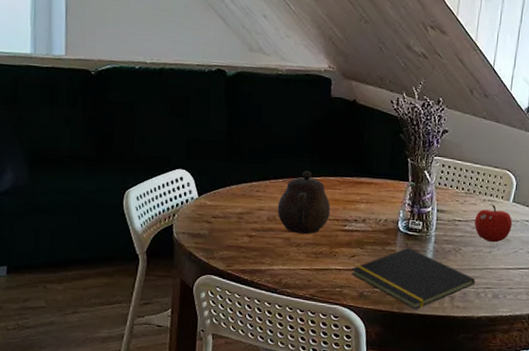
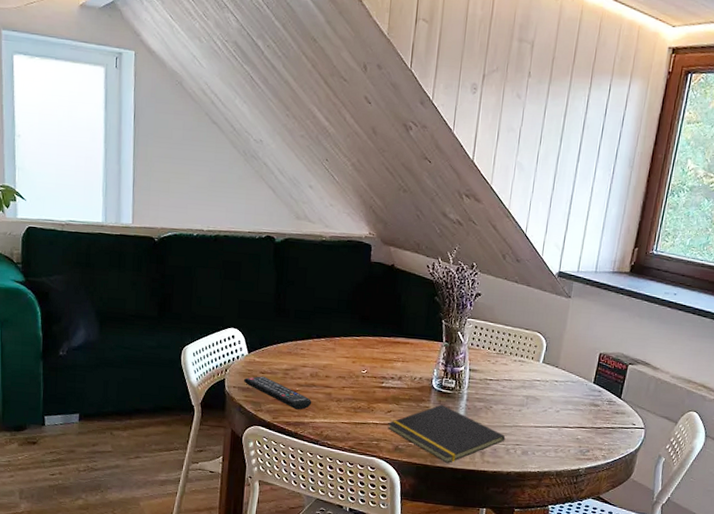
remote control: none [193,221,270,257] -> present [243,376,312,410]
teapot: present [277,170,331,235] -> none [319,330,369,391]
fruit: present [474,204,512,243] -> none [504,364,542,402]

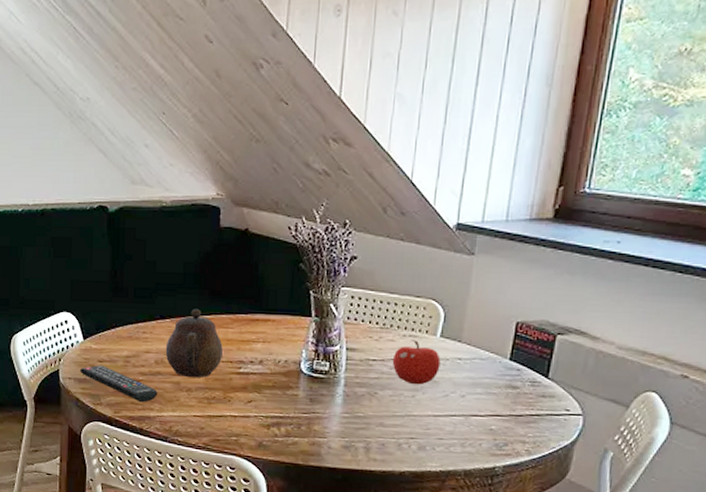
teapot: none [319,330,369,391] -> present [165,308,223,378]
notepad: present [387,404,506,463] -> none [248,392,396,462]
fruit: none [504,364,542,402] -> present [392,340,441,385]

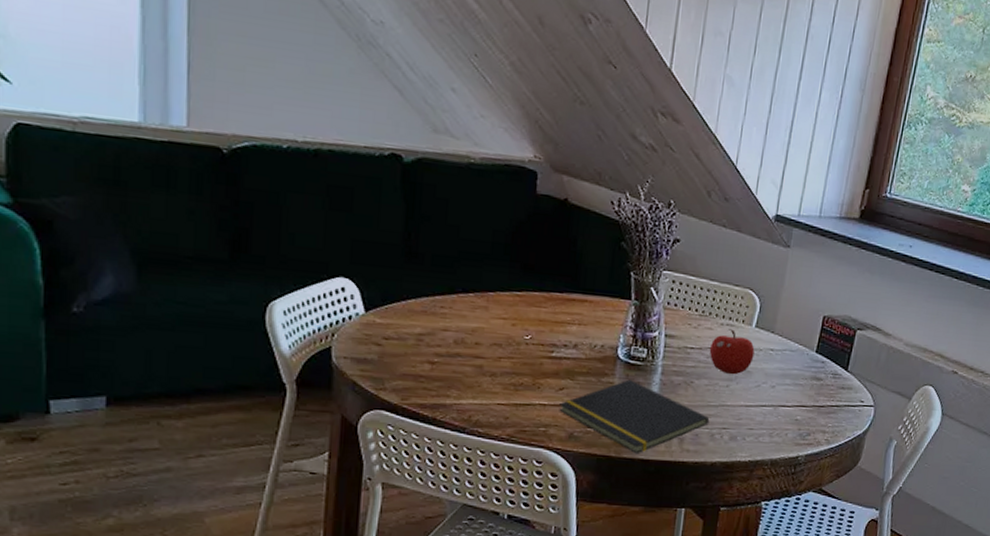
remote control: present [79,365,158,403] -> none [358,343,457,388]
teapot: present [165,308,223,378] -> none [466,283,534,362]
notepad: none [248,392,396,462] -> present [559,379,710,453]

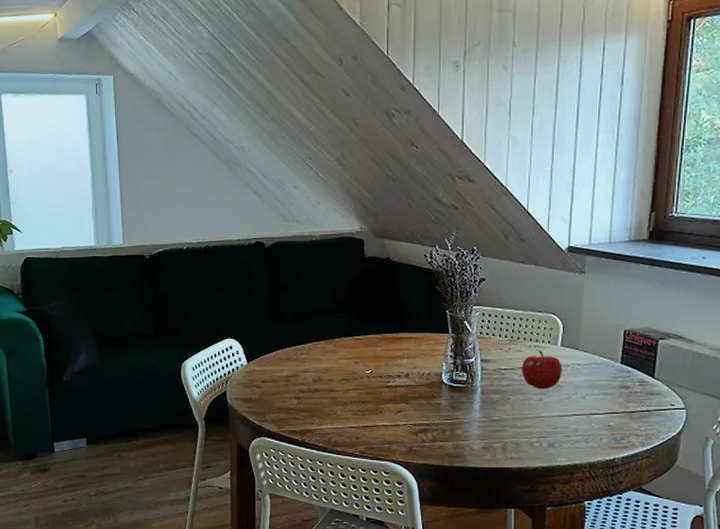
notepad: present [559,379,710,453] -> none [399,400,528,462]

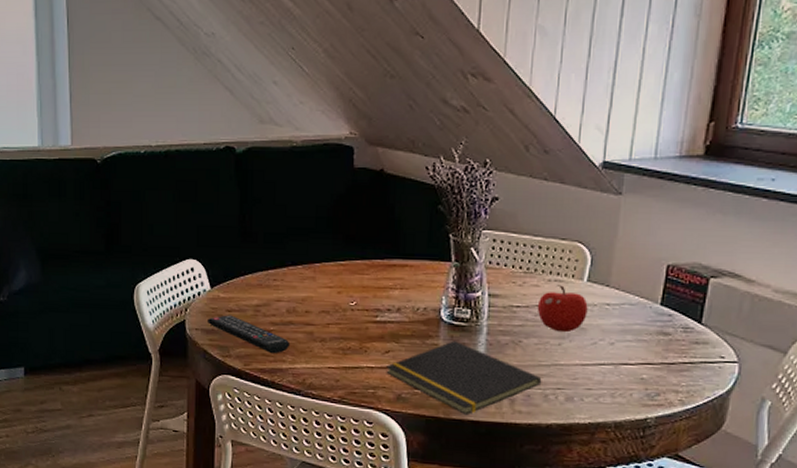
remote control: none [244,385,317,418] -> present [206,315,291,354]
notepad: none [399,400,528,462] -> present [386,341,542,415]

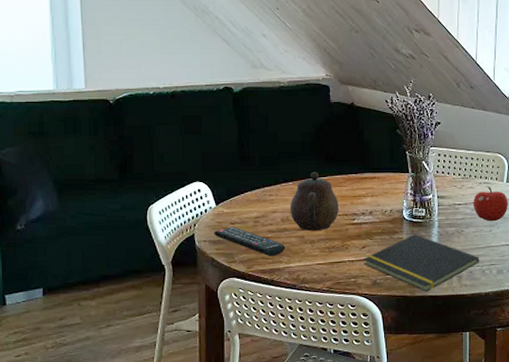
teapot: none [297,254,358,328] -> present [290,172,339,232]

